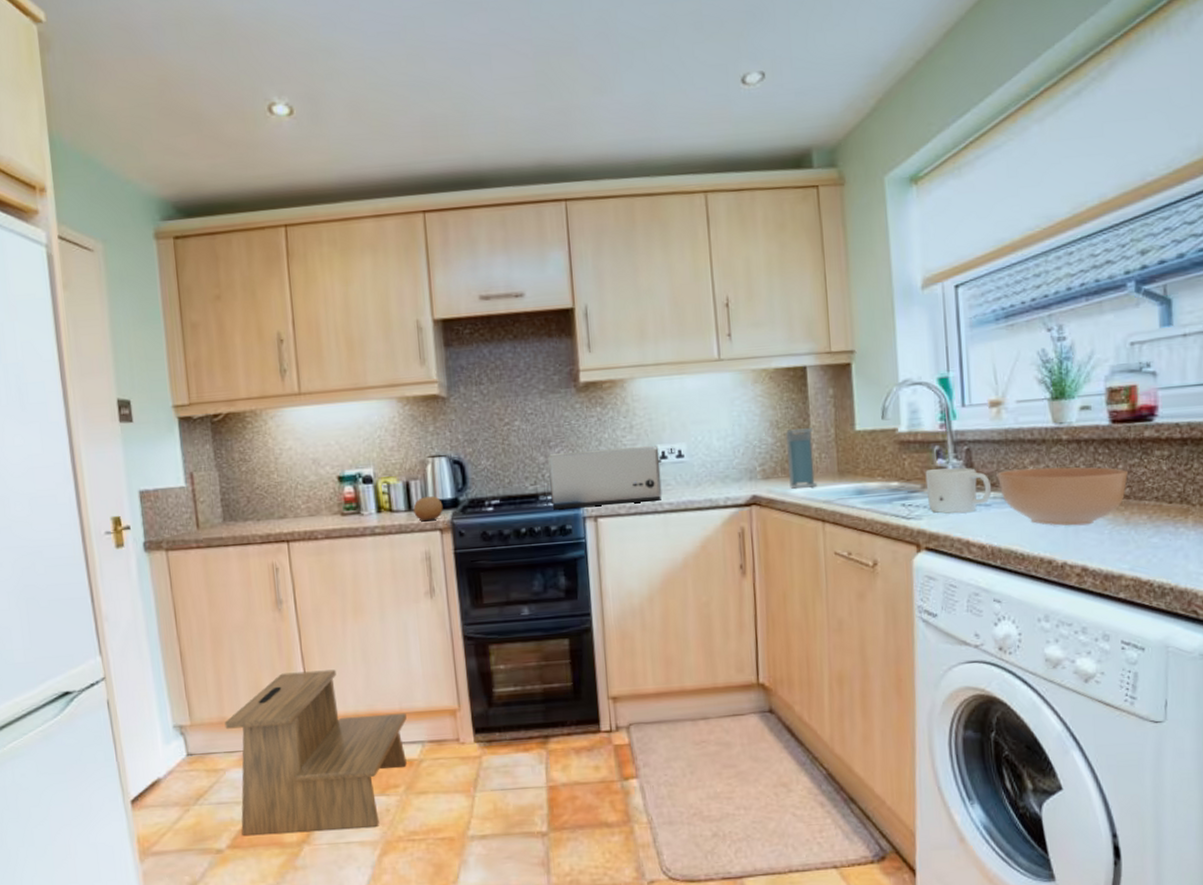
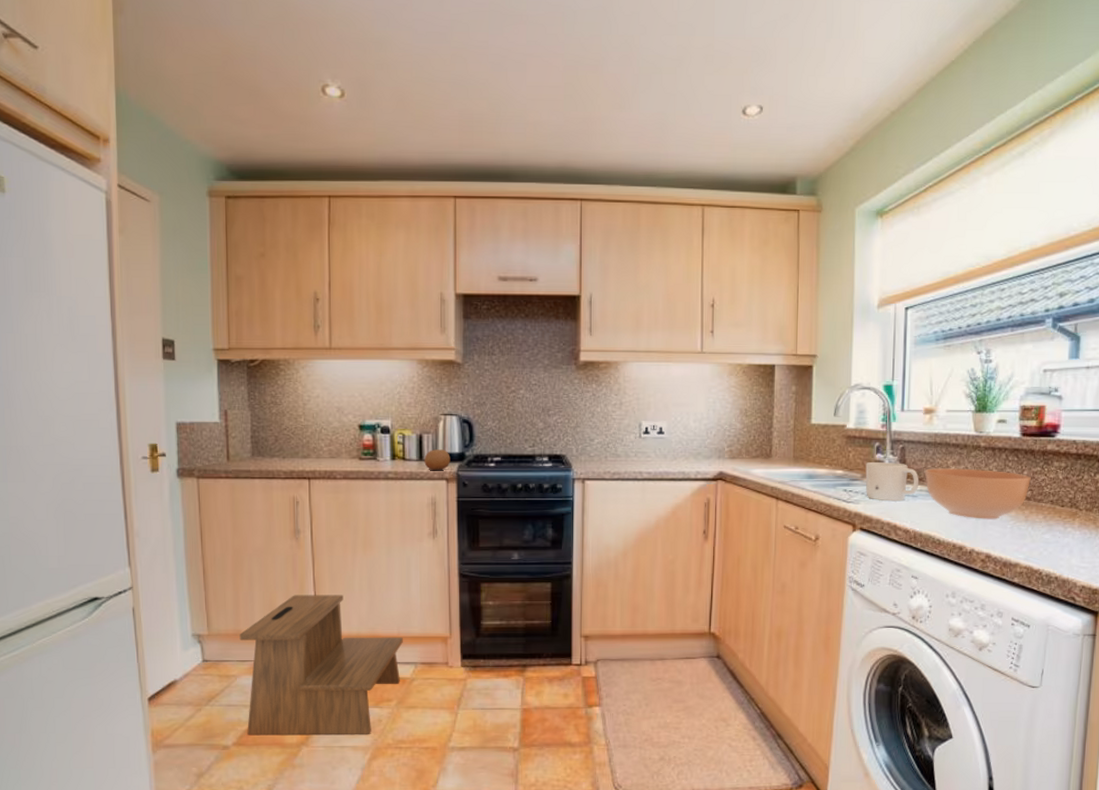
toaster: present [548,445,662,510] -> none [545,421,645,471]
soap dispenser: present [786,428,818,489] -> none [752,418,776,469]

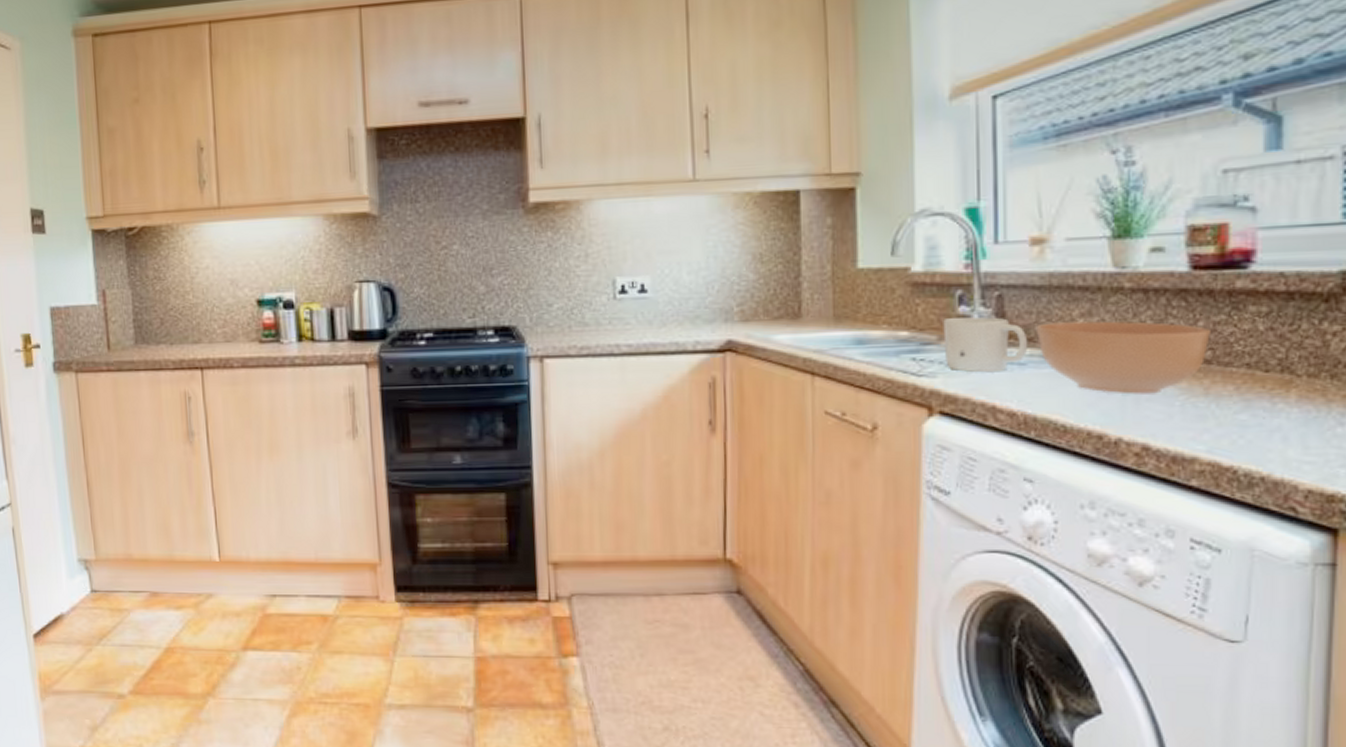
step stool: present [239,595,403,735] -> none [130,511,322,685]
fruit: present [424,449,451,471] -> none [337,326,370,354]

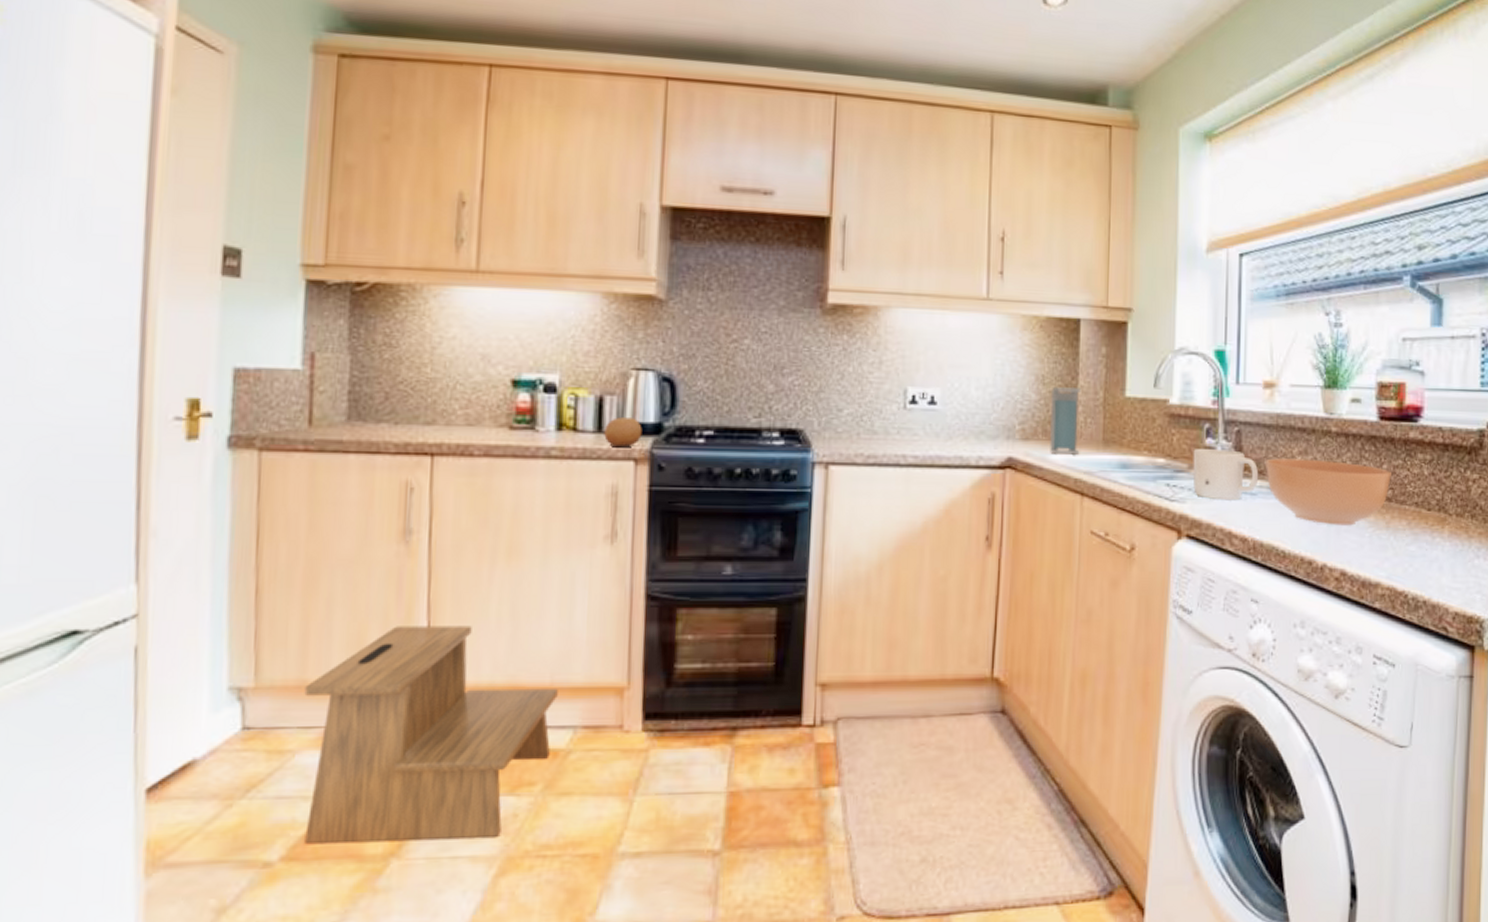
step stool: none [130,511,322,685] -> present [304,626,558,843]
fruit: none [337,326,370,354] -> present [604,417,642,448]
soap dispenser: none [771,263,808,334] -> present [1050,387,1082,455]

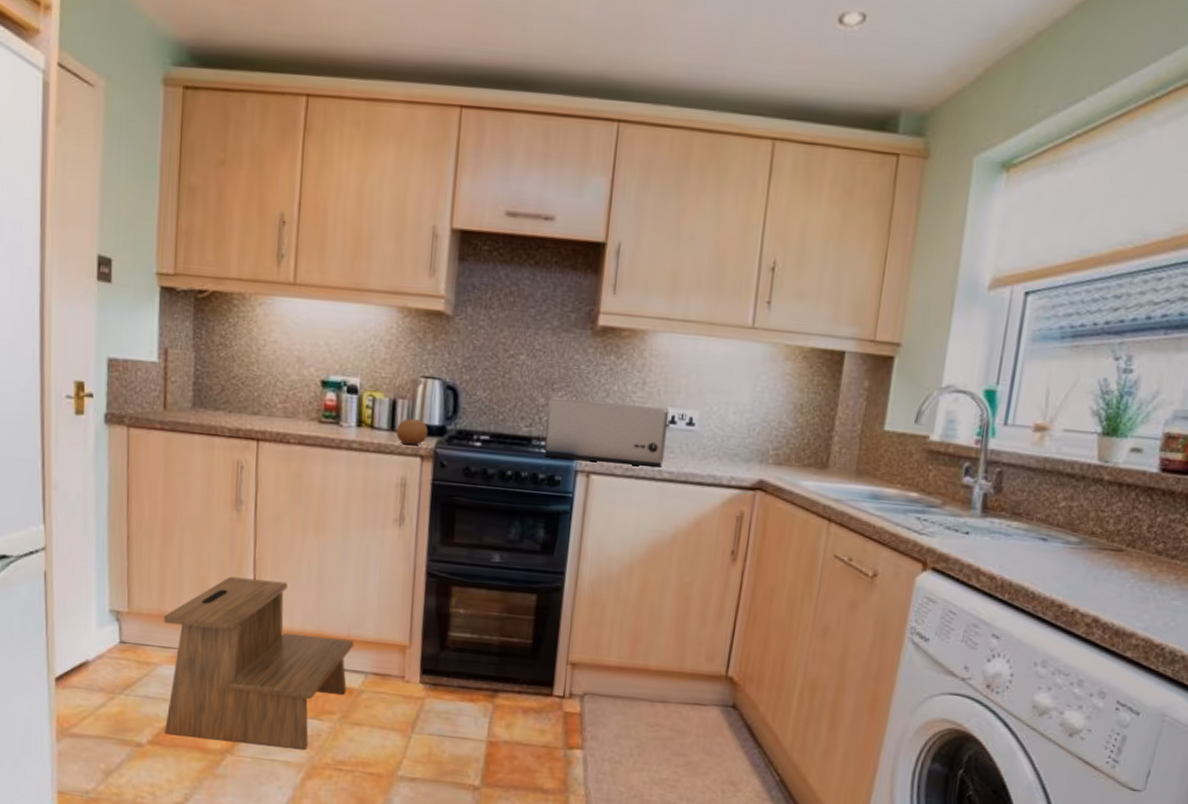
toaster: none [775,383,912,453] -> present [543,397,671,469]
soap dispenser: present [1050,387,1082,455] -> none [801,416,840,483]
mug: present [1192,449,1259,501] -> none [945,486,1017,540]
bowl: present [1265,458,1391,526] -> none [1024,501,1166,575]

